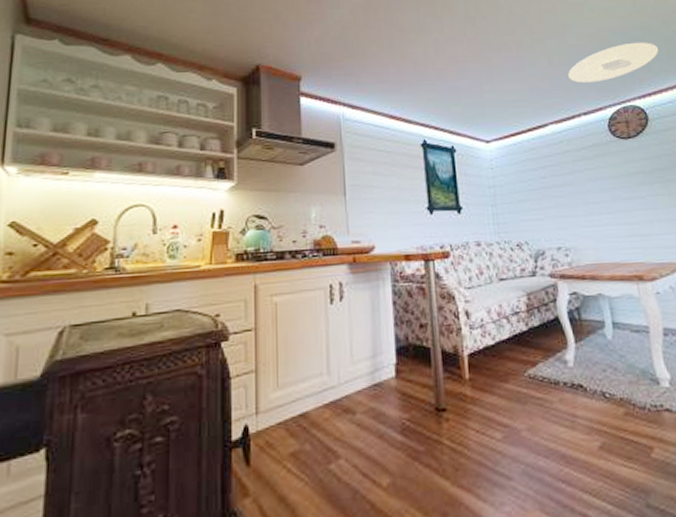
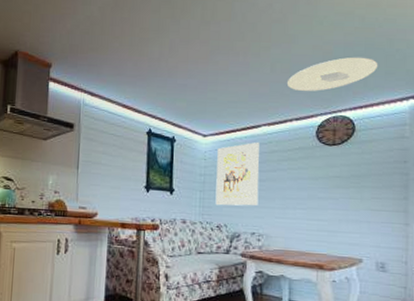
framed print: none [504,144,559,221] -> present [215,142,259,206]

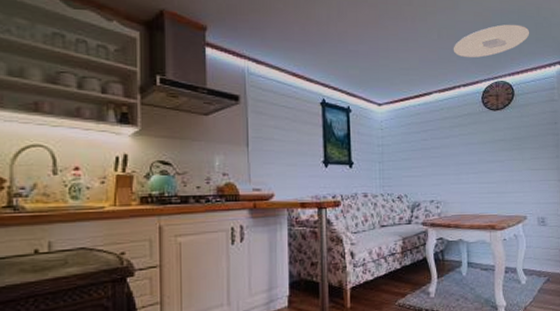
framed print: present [215,142,259,206] -> none [393,110,435,176]

